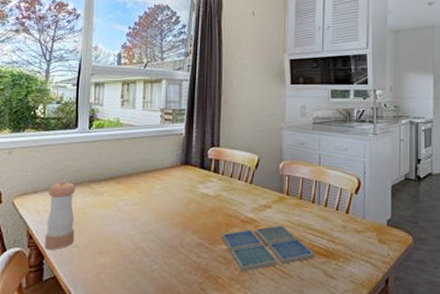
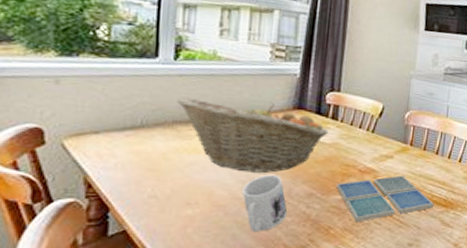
pepper shaker: present [44,180,76,250] -> none [110,120,155,200]
fruit basket: none [91,159,212,224] -> present [177,97,329,173]
mug: none [143,225,181,279] -> present [242,174,288,231]

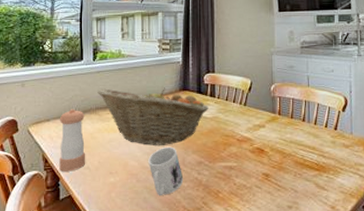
pepper shaker: none [110,120,155,200] -> present [59,109,86,172]
drink coaster: present [336,175,434,222] -> none [220,142,307,186]

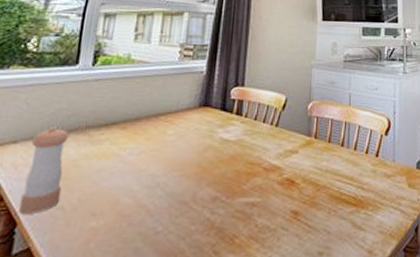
fruit basket: present [97,87,209,145] -> none [91,101,233,176]
mug: present [148,146,184,195] -> none [147,177,192,244]

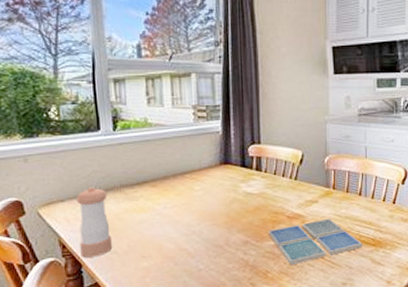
drink coaster: none [241,172,344,228] -> present [268,218,363,265]

